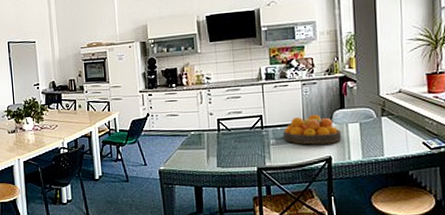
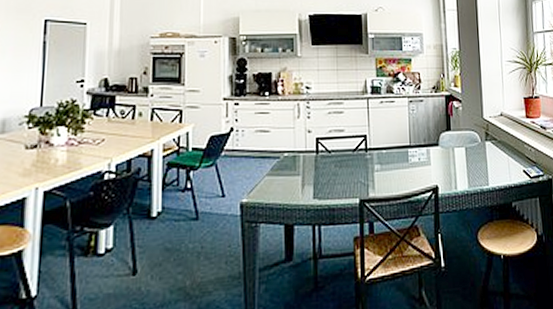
fruit bowl: present [283,114,342,145] -> none [389,136,449,172]

